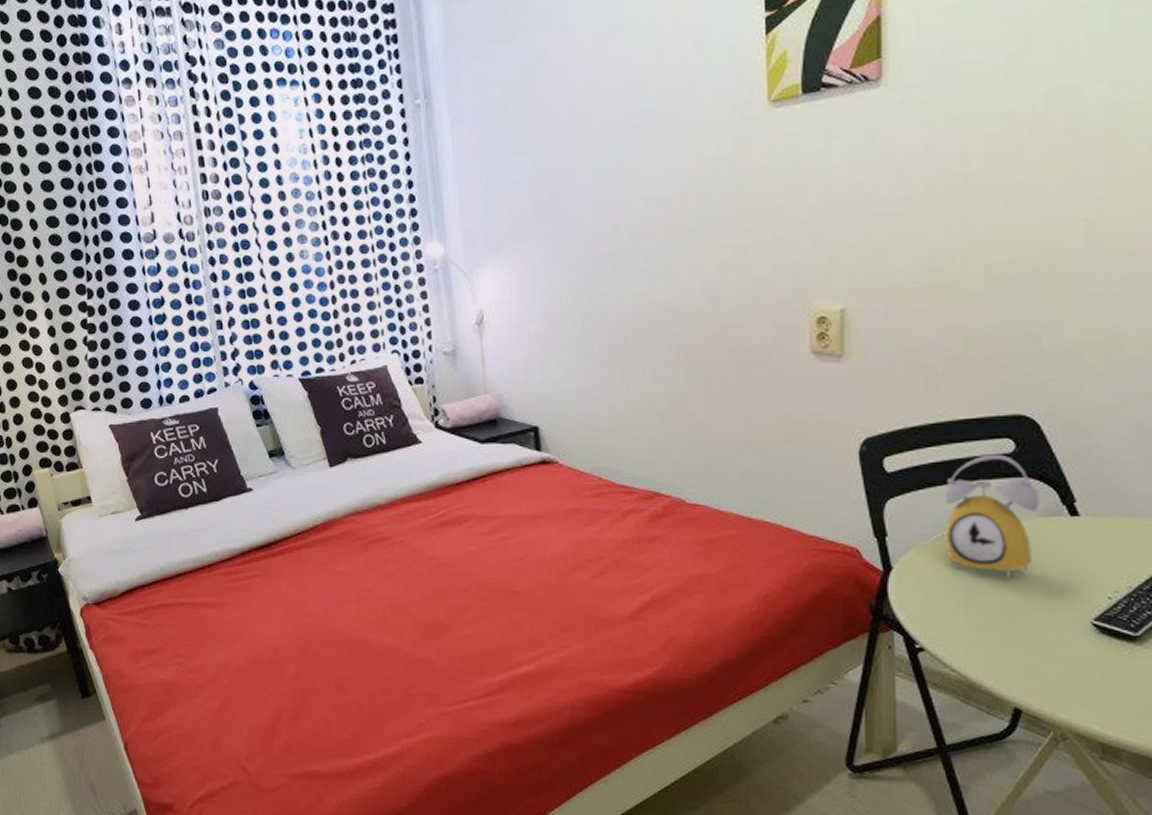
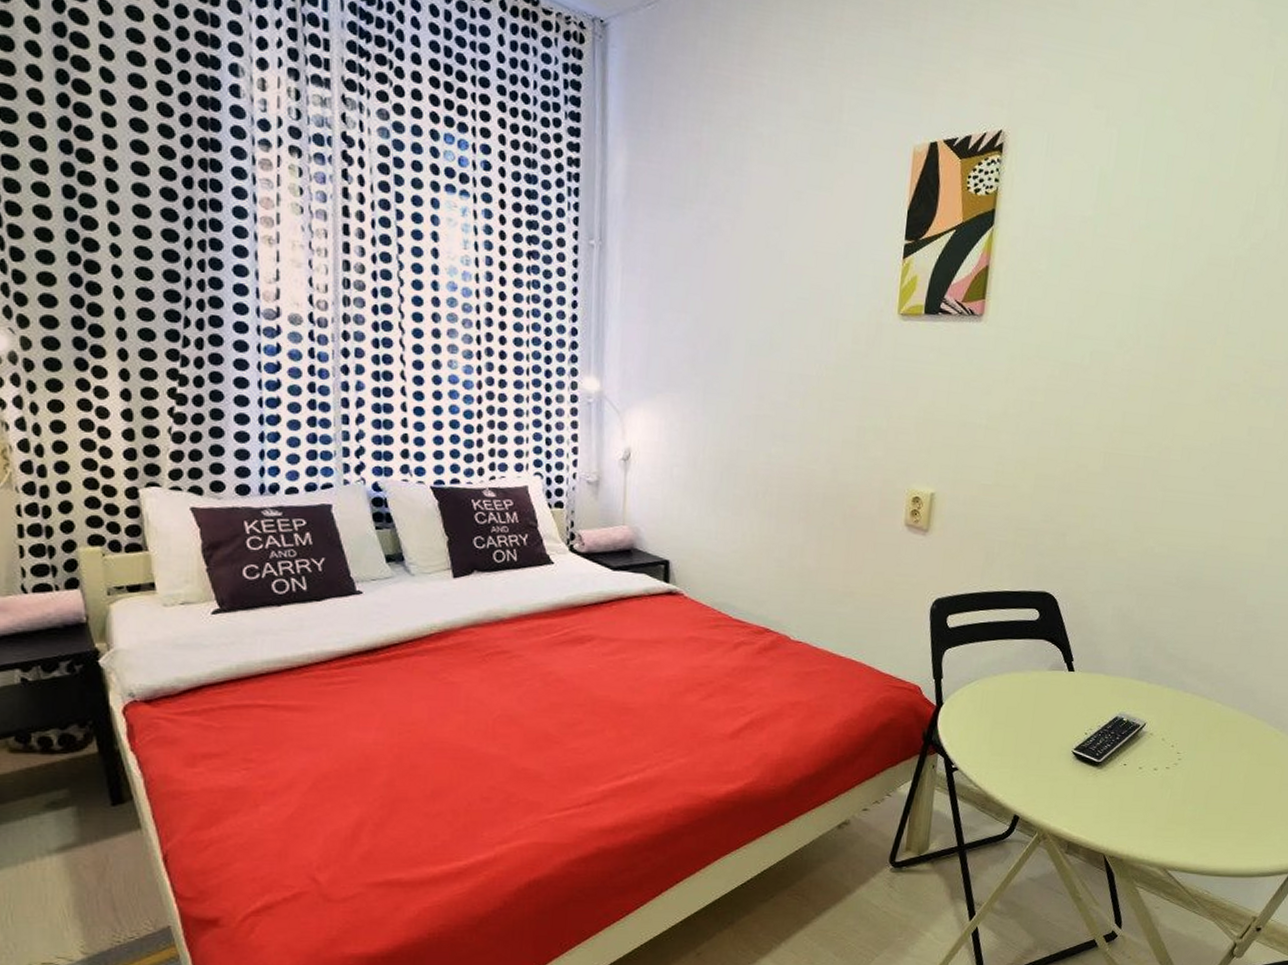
alarm clock: present [944,454,1039,579] -> none [984,620,1050,717]

